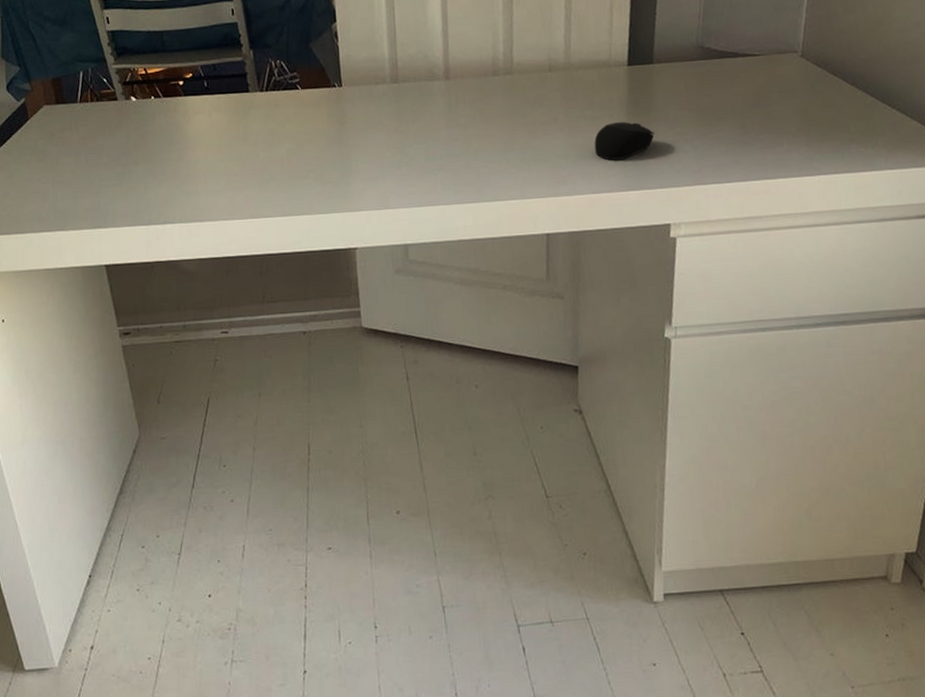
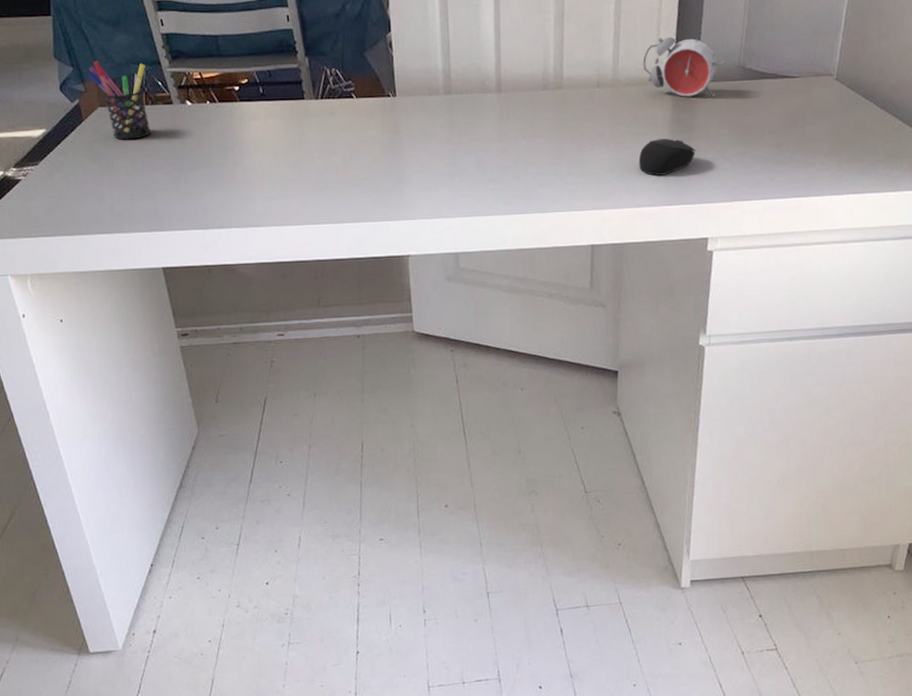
pen holder: none [34,60,96,137] -> present [88,61,151,140]
alarm clock: none [596,17,684,79] -> present [643,36,727,97]

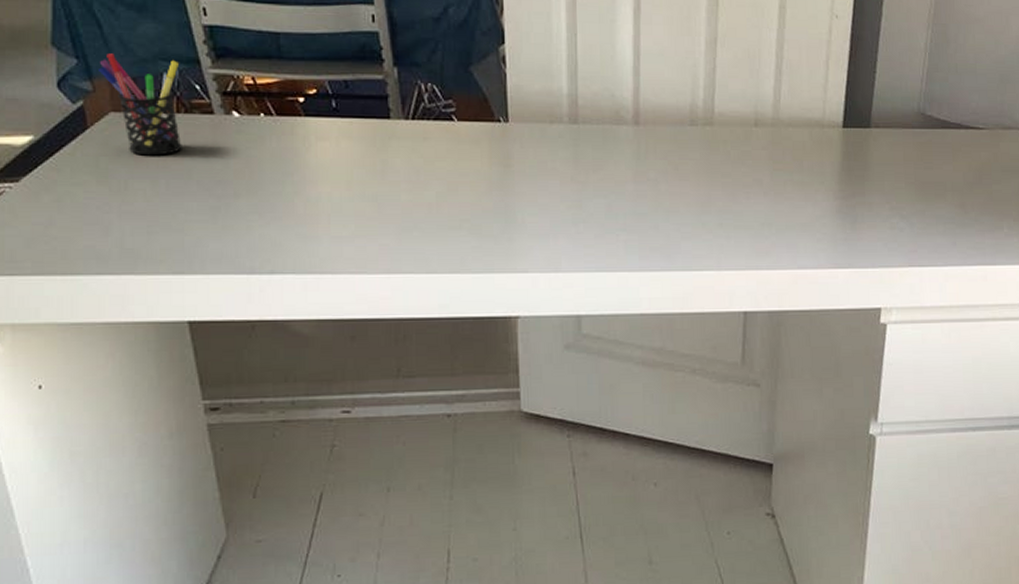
computer mouse: present [638,138,696,176] -> none [801,190,868,233]
alarm clock: present [643,36,727,97] -> none [808,73,905,145]

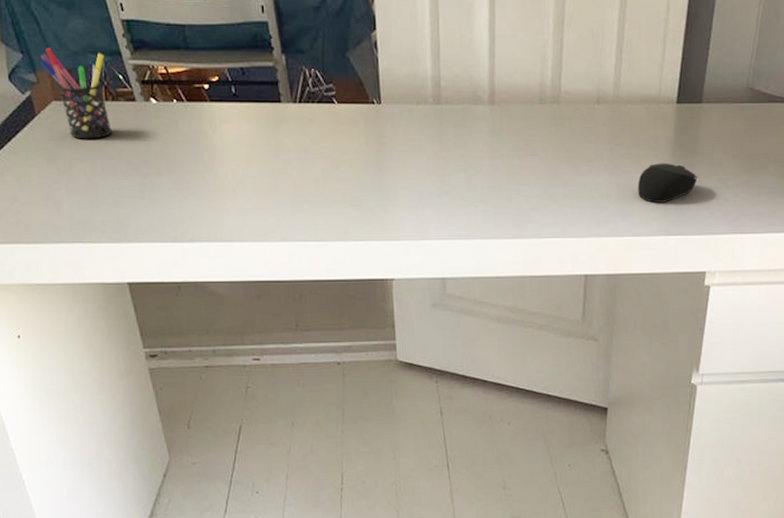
computer mouse: none [801,190,868,233] -> present [637,163,698,203]

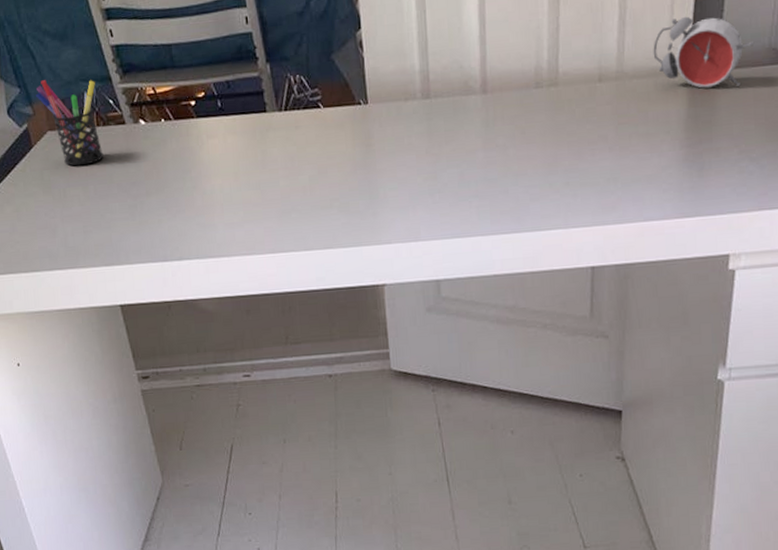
computer mouse: present [637,163,698,203] -> none [647,139,716,183]
alarm clock: none [646,50,735,120] -> present [653,16,755,89]

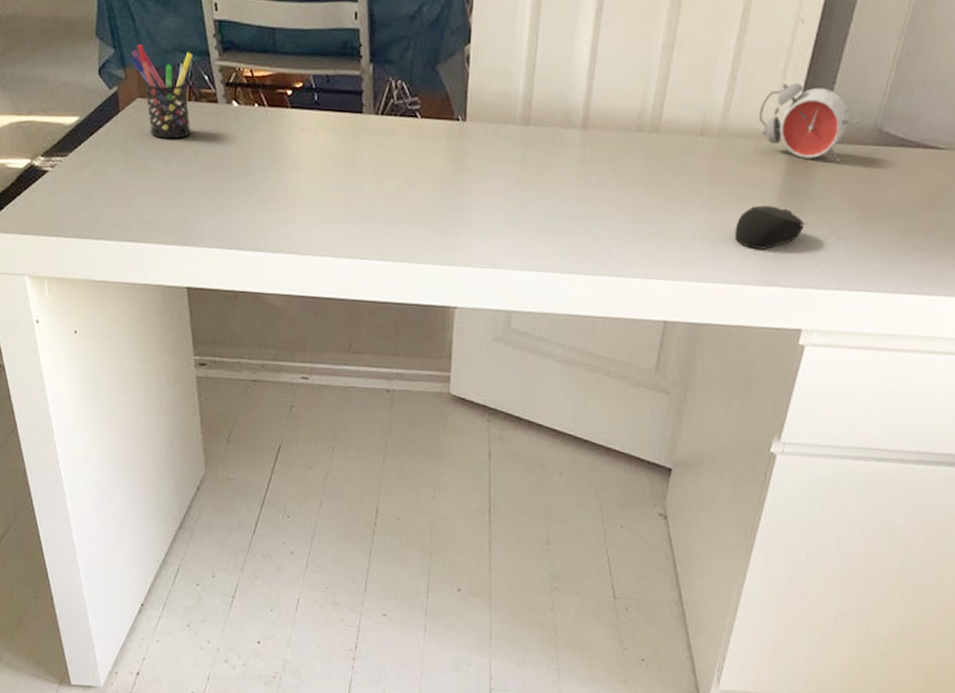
computer mouse: none [647,139,716,183] -> present [734,205,805,249]

